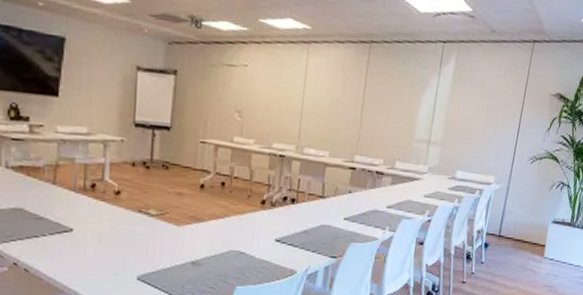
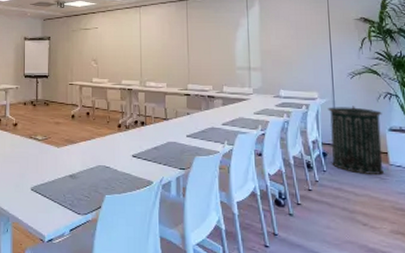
trash can: none [491,194,551,267] -> present [327,106,384,174]

